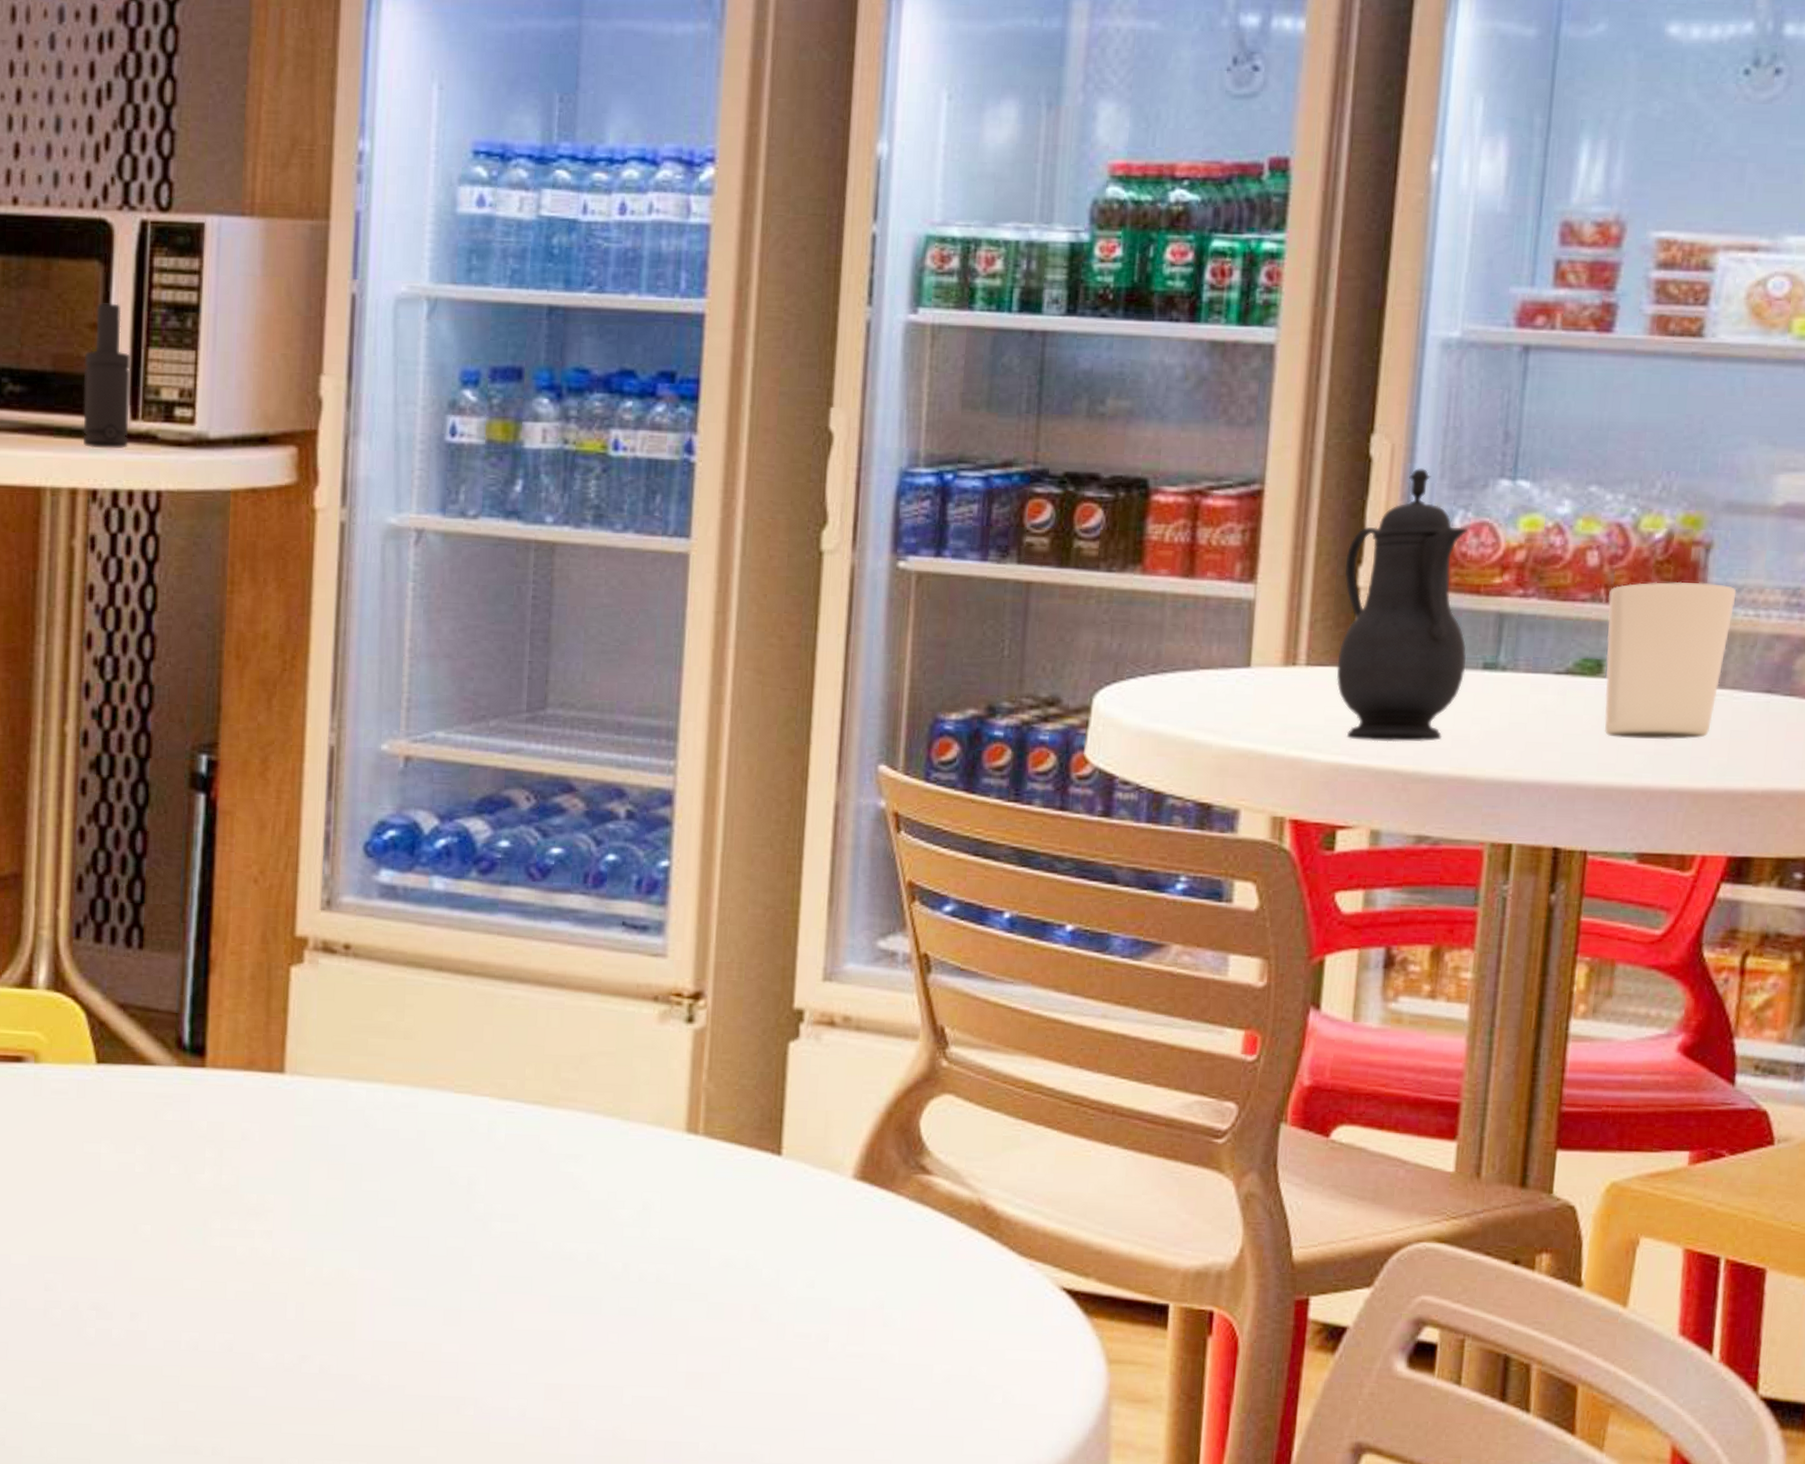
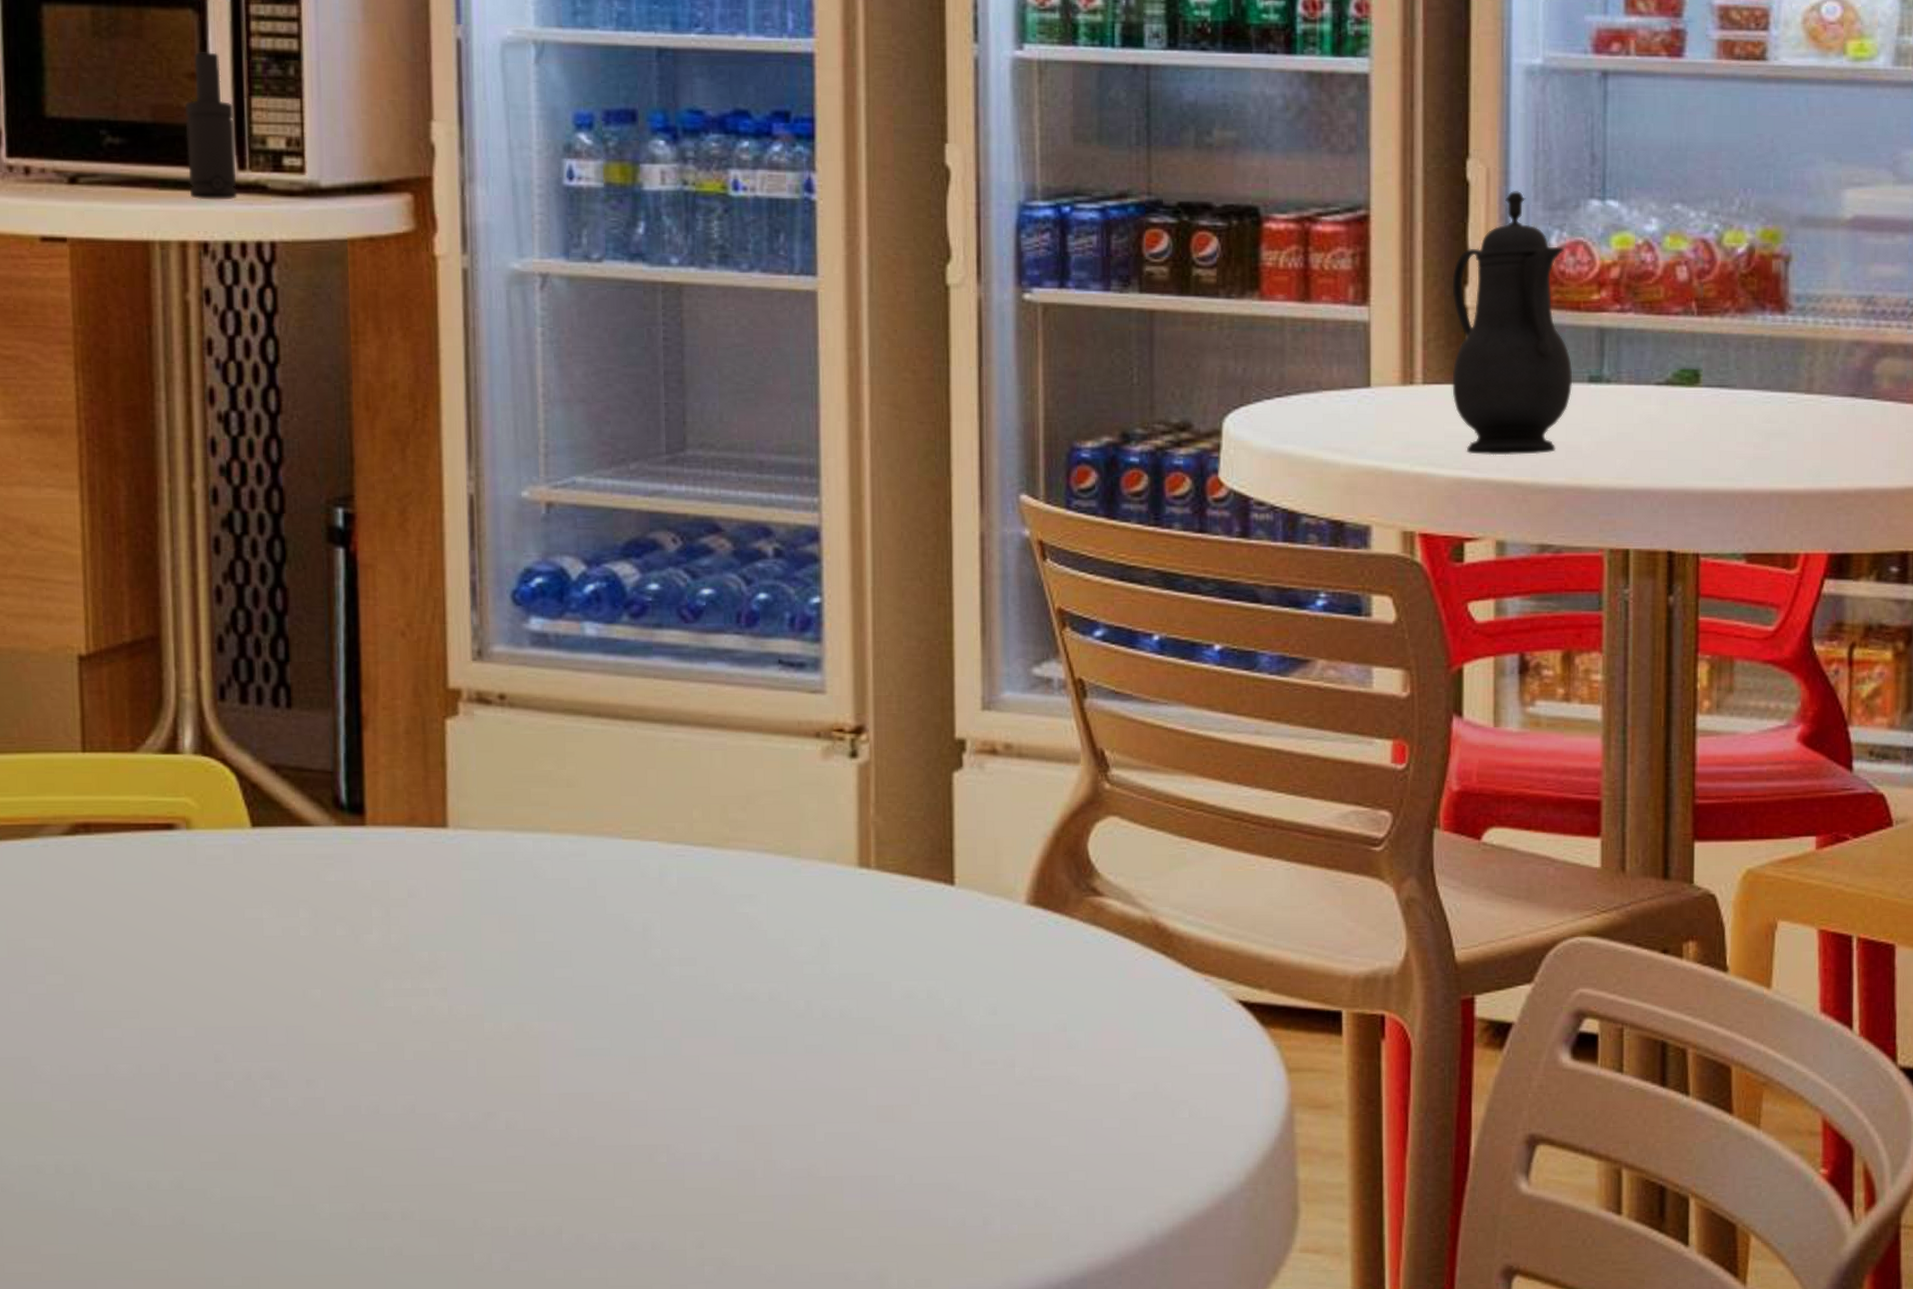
mug: present [1604,581,1737,740] -> none [1700,293,1816,445]

